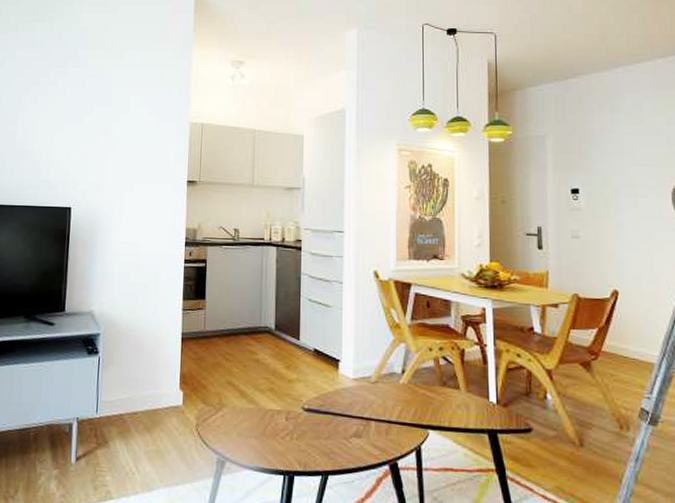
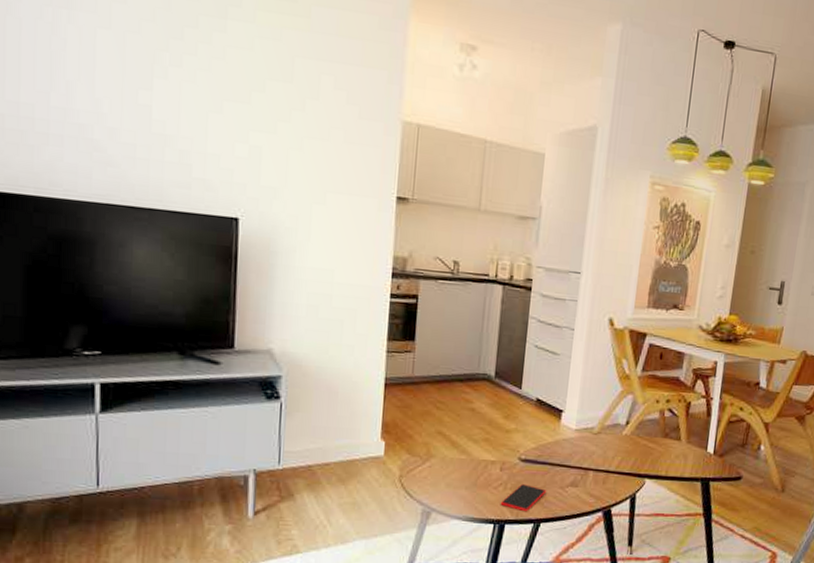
smartphone: none [288,434,332,464] -> present [500,484,547,512]

